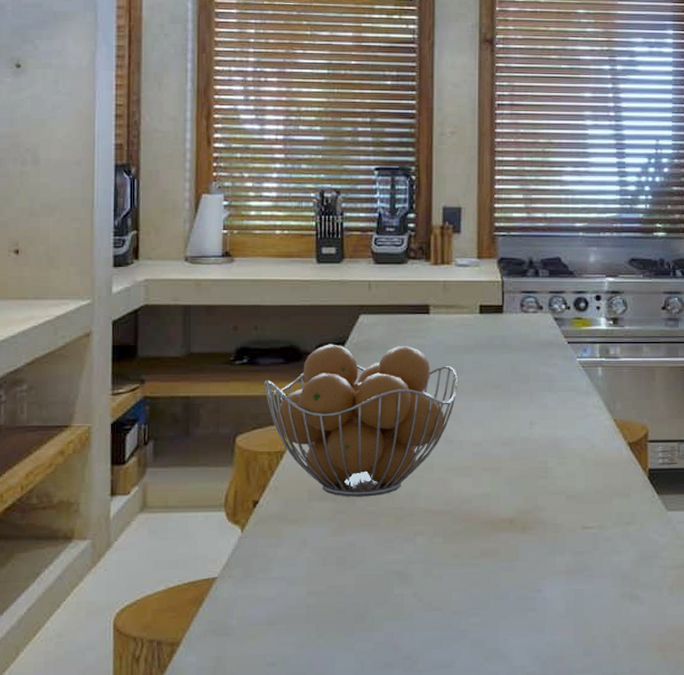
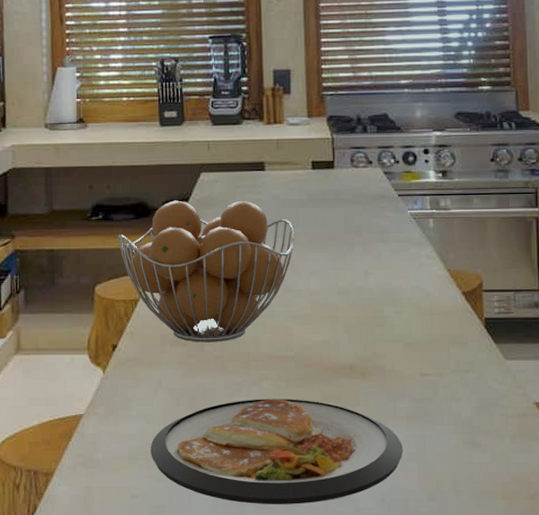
dish: none [291,555,560,667] -> present [150,399,403,504]

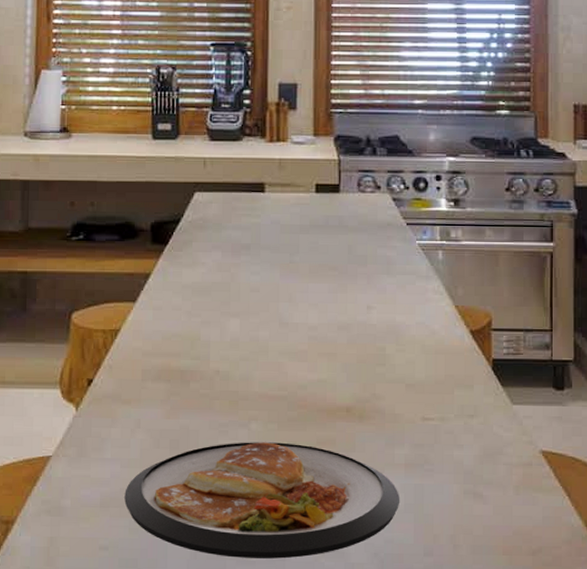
fruit basket: present [118,200,295,343] -> none [100,221,294,379]

